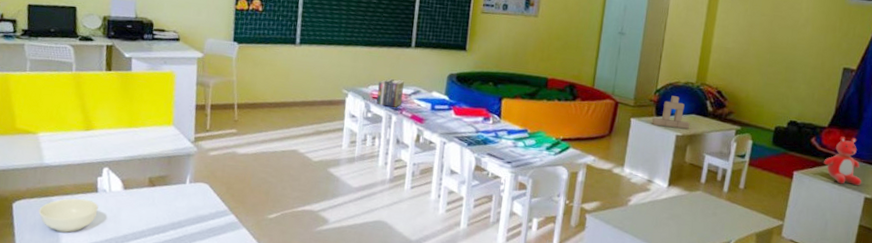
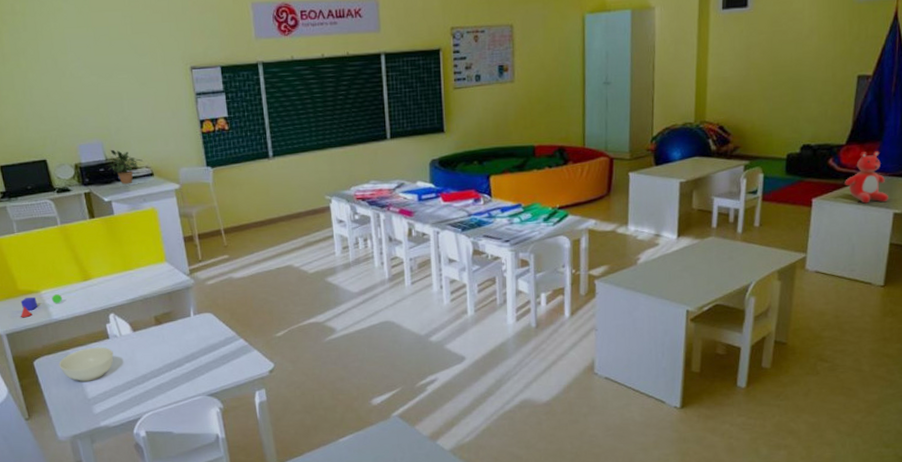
toy block set: none [12,137,60,157] -> present [20,294,63,318]
potted plant: none [135,9,172,45] -> present [107,149,143,185]
books: present [376,78,404,108] -> none [359,175,388,206]
toy blocks: present [652,95,691,129] -> none [652,140,694,176]

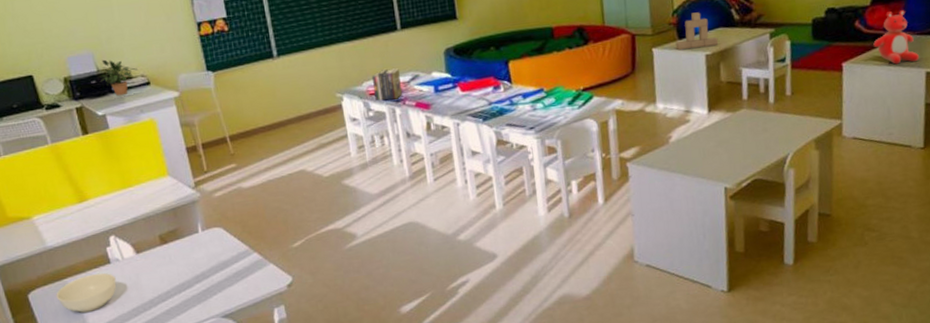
toy block set: present [20,294,63,318] -> none [10,219,58,248]
books: none [359,175,388,206] -> present [371,68,403,101]
toy blocks: none [652,140,694,176] -> present [675,12,719,51]

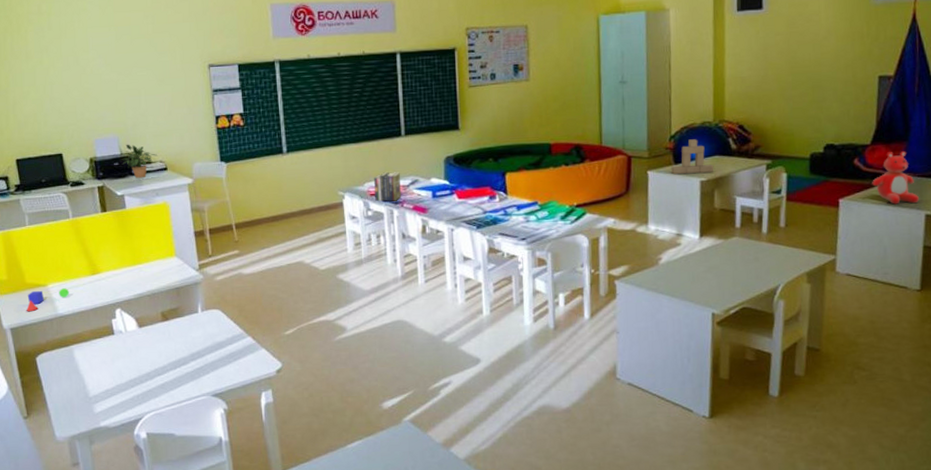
toy block set: none [10,219,58,248] -> present [26,288,70,312]
bowl: present [56,273,117,313] -> none [61,343,118,379]

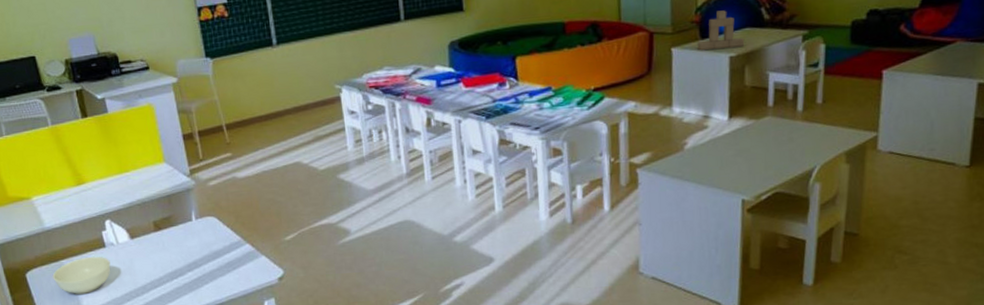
toy block set: present [26,288,70,312] -> none [11,200,56,227]
bowl: none [61,343,118,379] -> present [52,256,111,294]
potted plant: present [121,144,157,179] -> none [99,42,137,80]
books: present [373,172,402,202] -> none [372,60,404,94]
stuffed toy: present [872,150,919,205] -> none [919,13,971,74]

